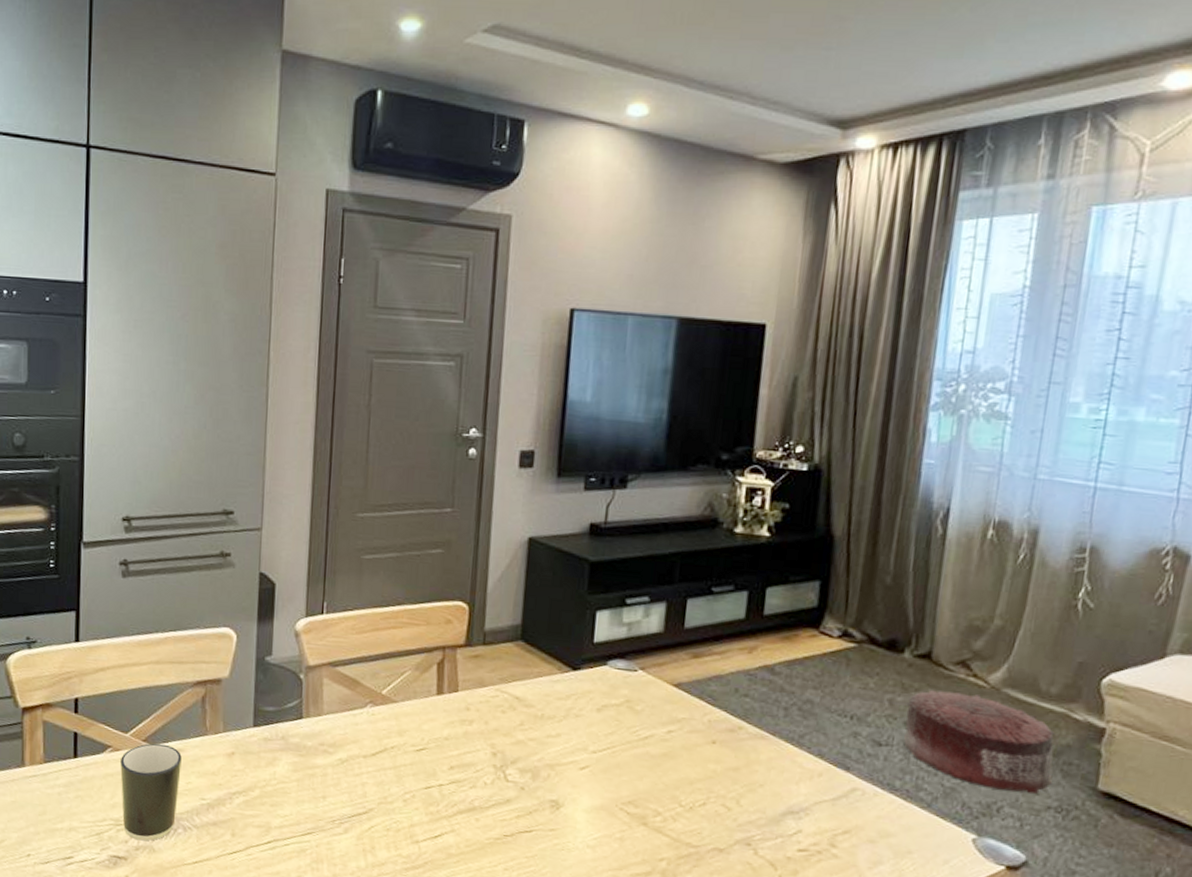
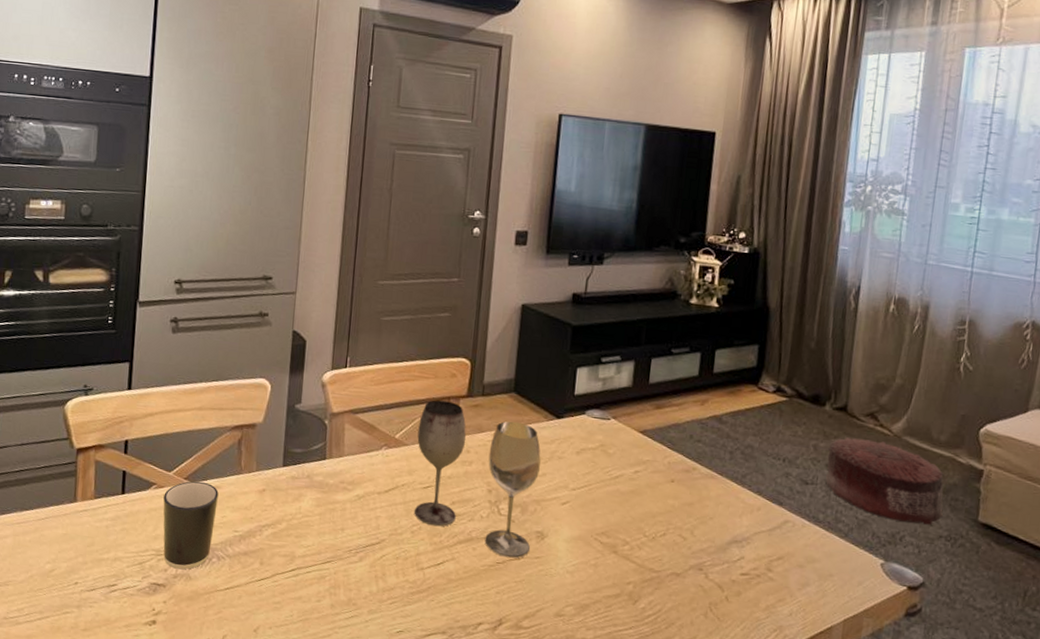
wineglass: none [407,650,555,831] -> present [414,400,541,558]

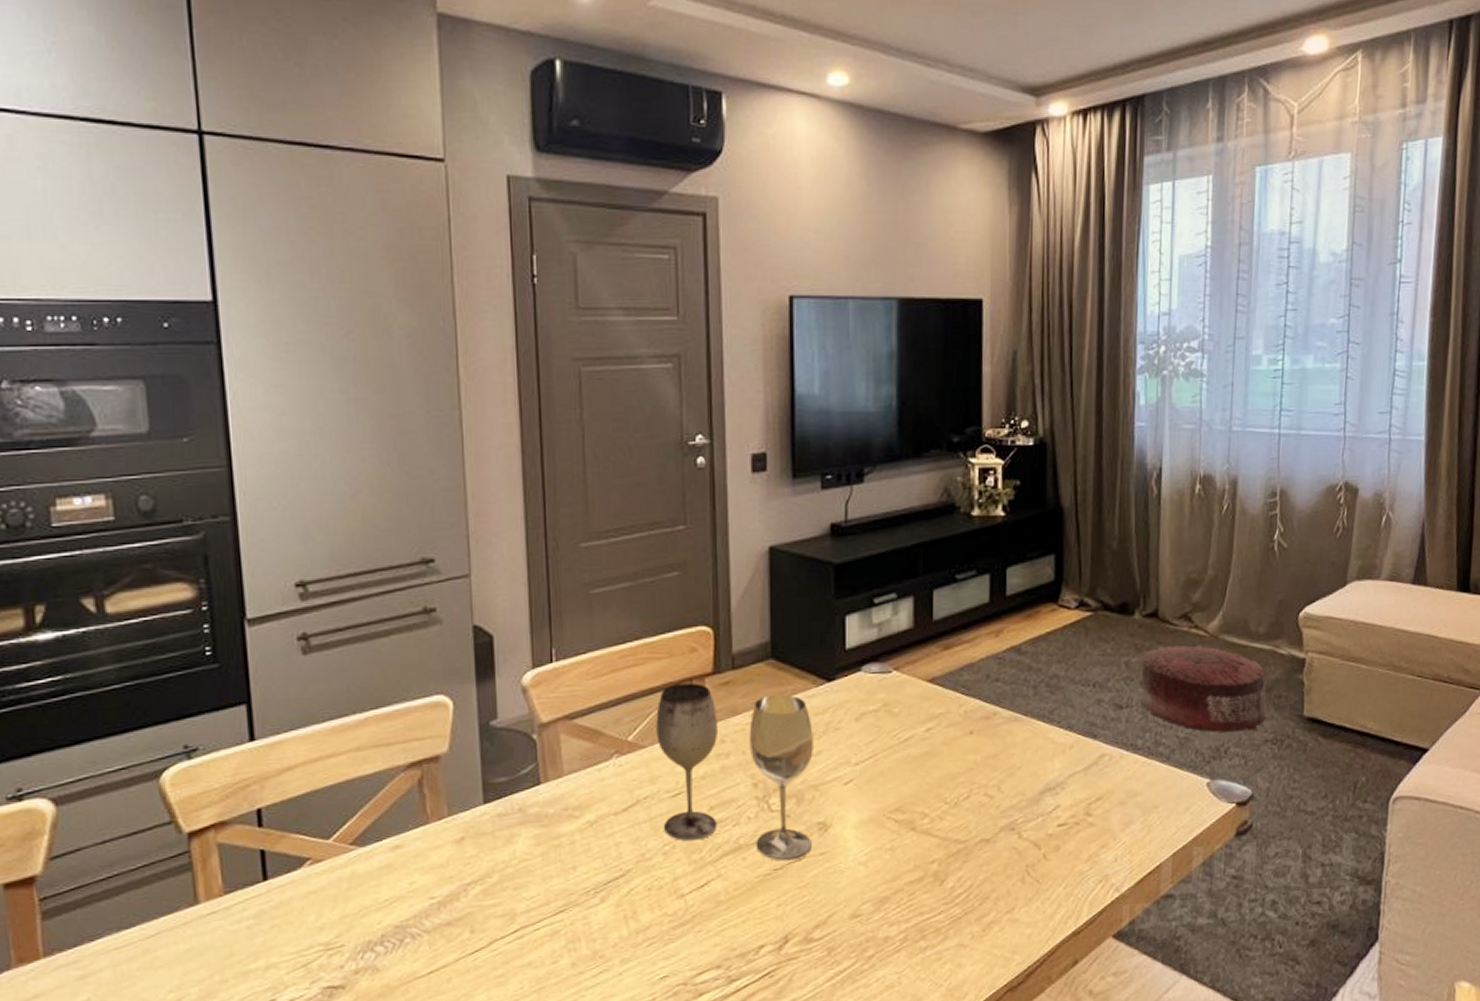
mug: present [163,481,219,570] -> none [324,843,402,962]

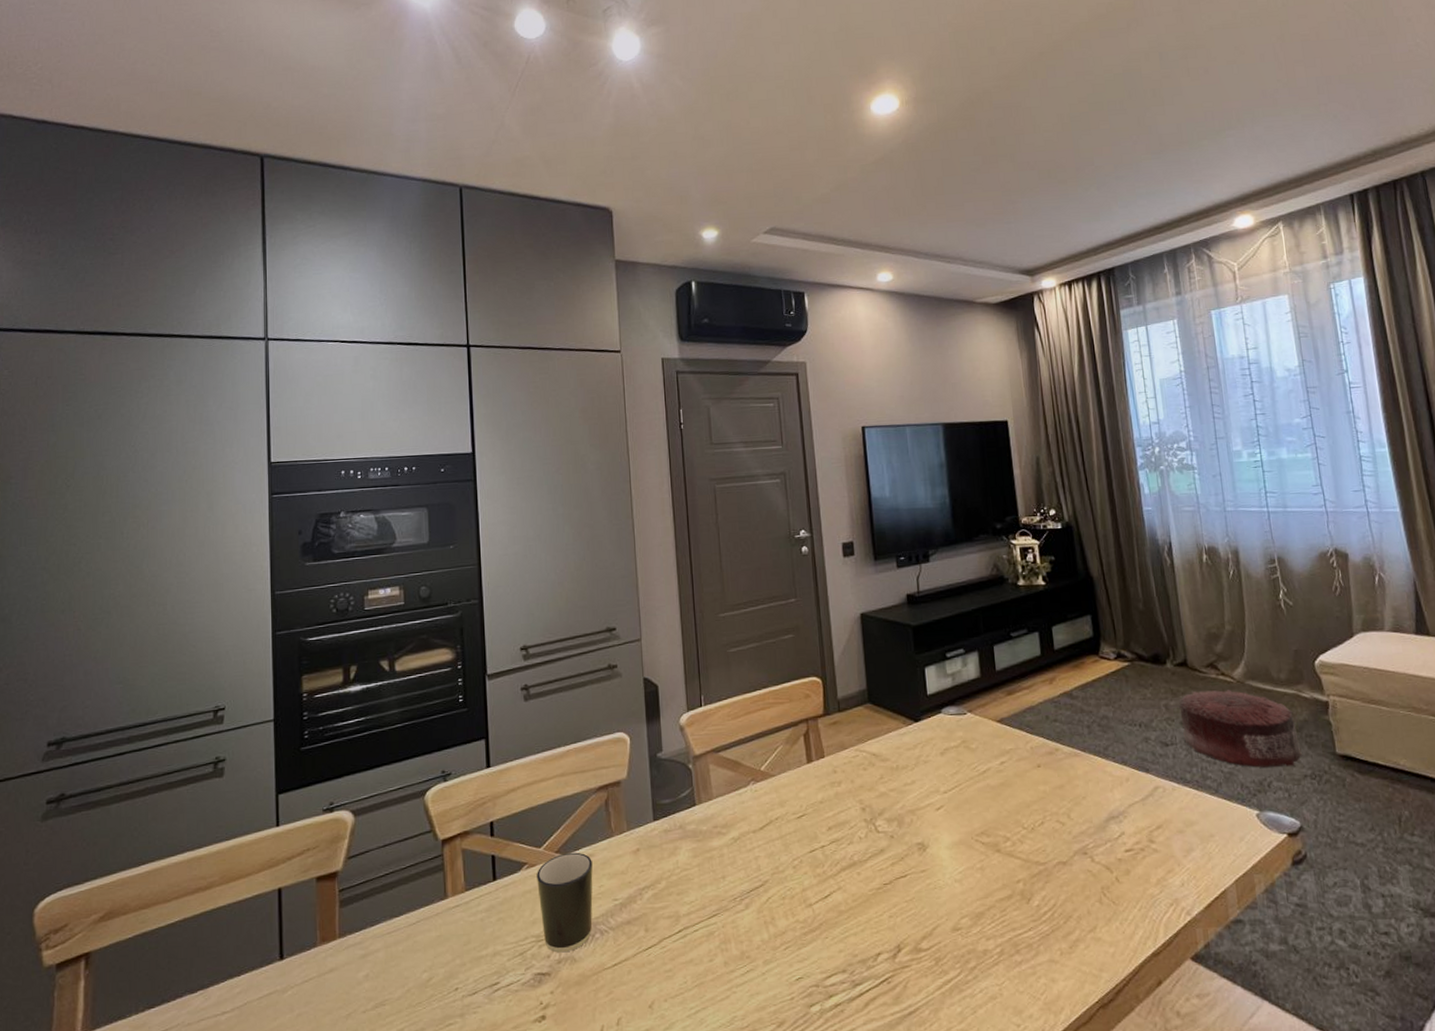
mug: none [324,843,402,962] -> present [537,852,593,953]
wineglass: present [656,683,815,861] -> none [781,723,914,877]

